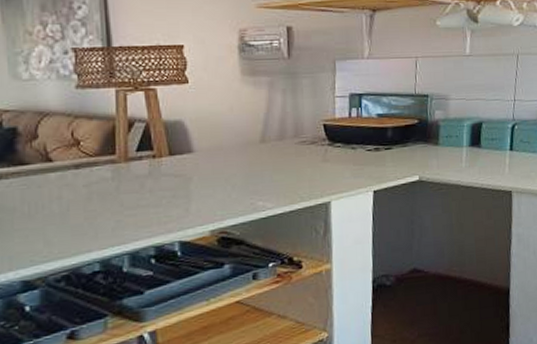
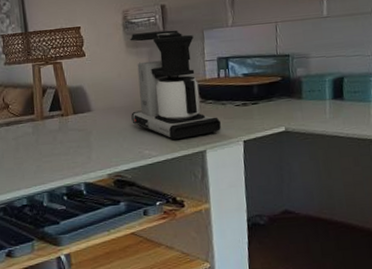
coffee maker: none [243,58,349,190] -> present [129,30,221,141]

